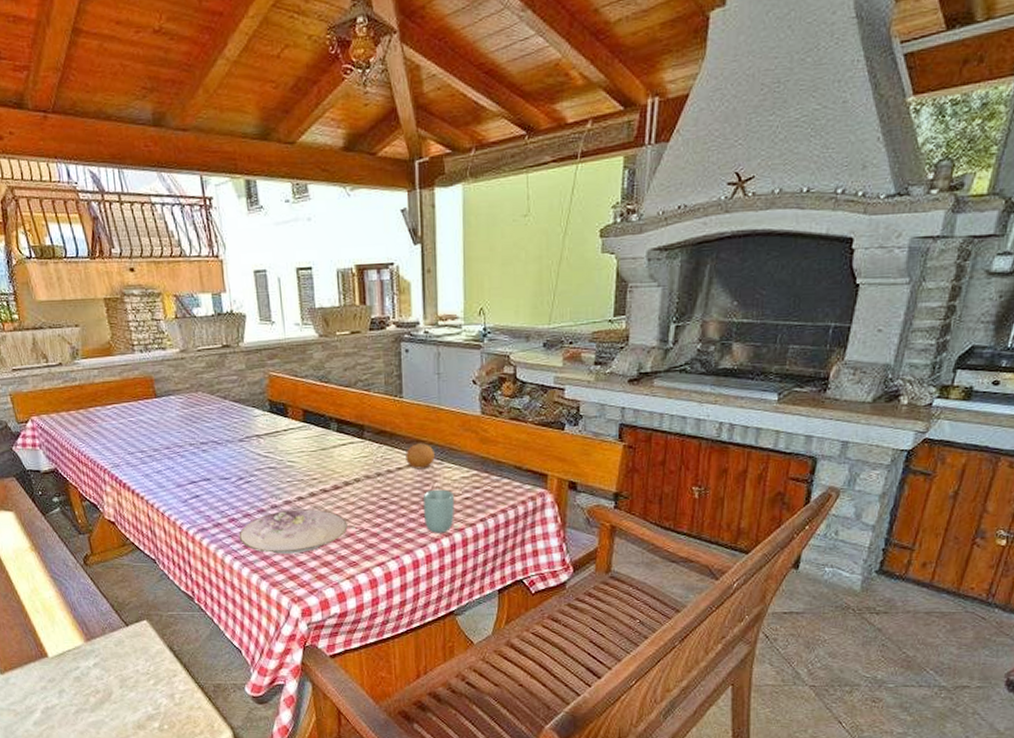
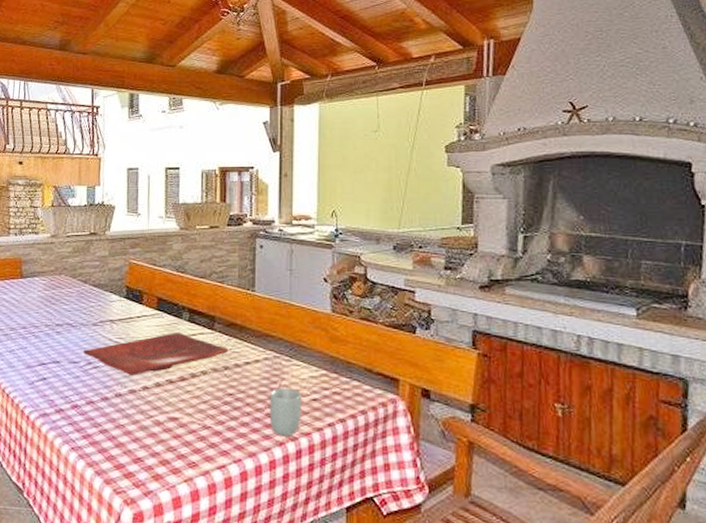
cutting board: none [233,443,380,488] -> present [83,332,229,376]
plate: present [239,509,348,554] -> none [79,399,190,449]
fruit: present [406,443,435,469] -> none [254,338,283,366]

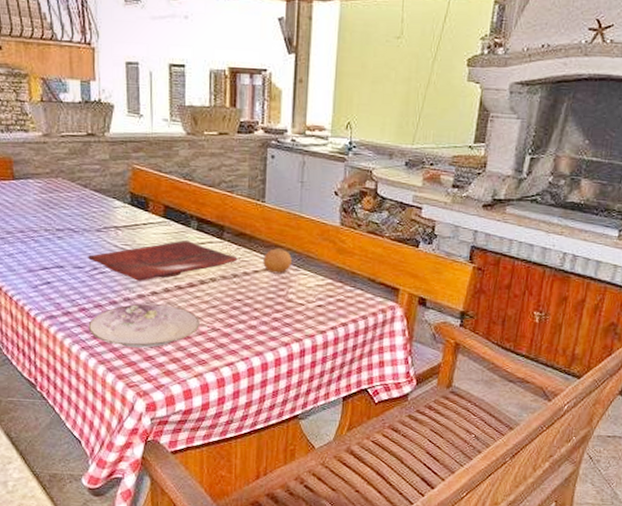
plate: none [79,399,190,449] -> present [88,304,200,348]
fruit: none [254,338,283,366] -> present [263,248,292,274]
cup: present [269,387,301,437] -> none [275,294,307,338]

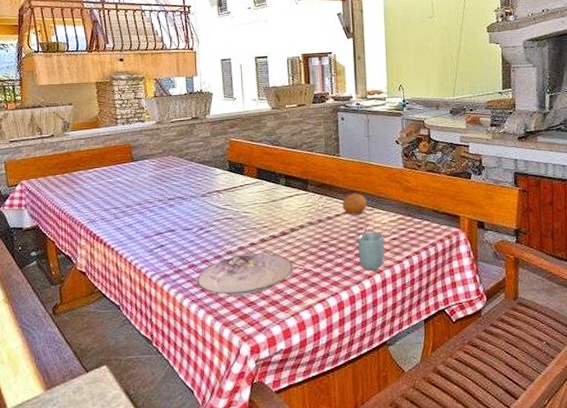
cutting board: present [88,240,238,281] -> none [195,196,321,235]
cup: none [275,294,307,338] -> present [357,232,384,271]

